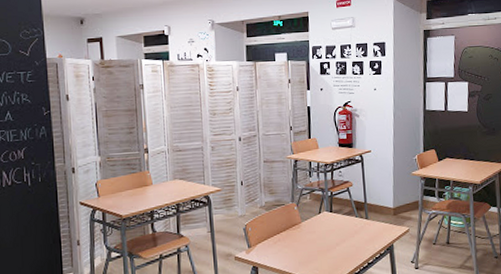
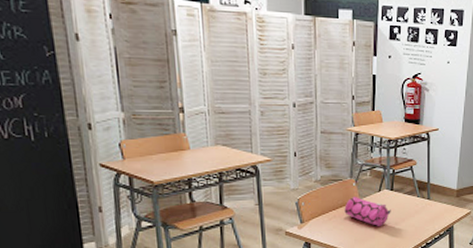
pencil case: none [288,219,332,249] -> present [344,196,391,227]

